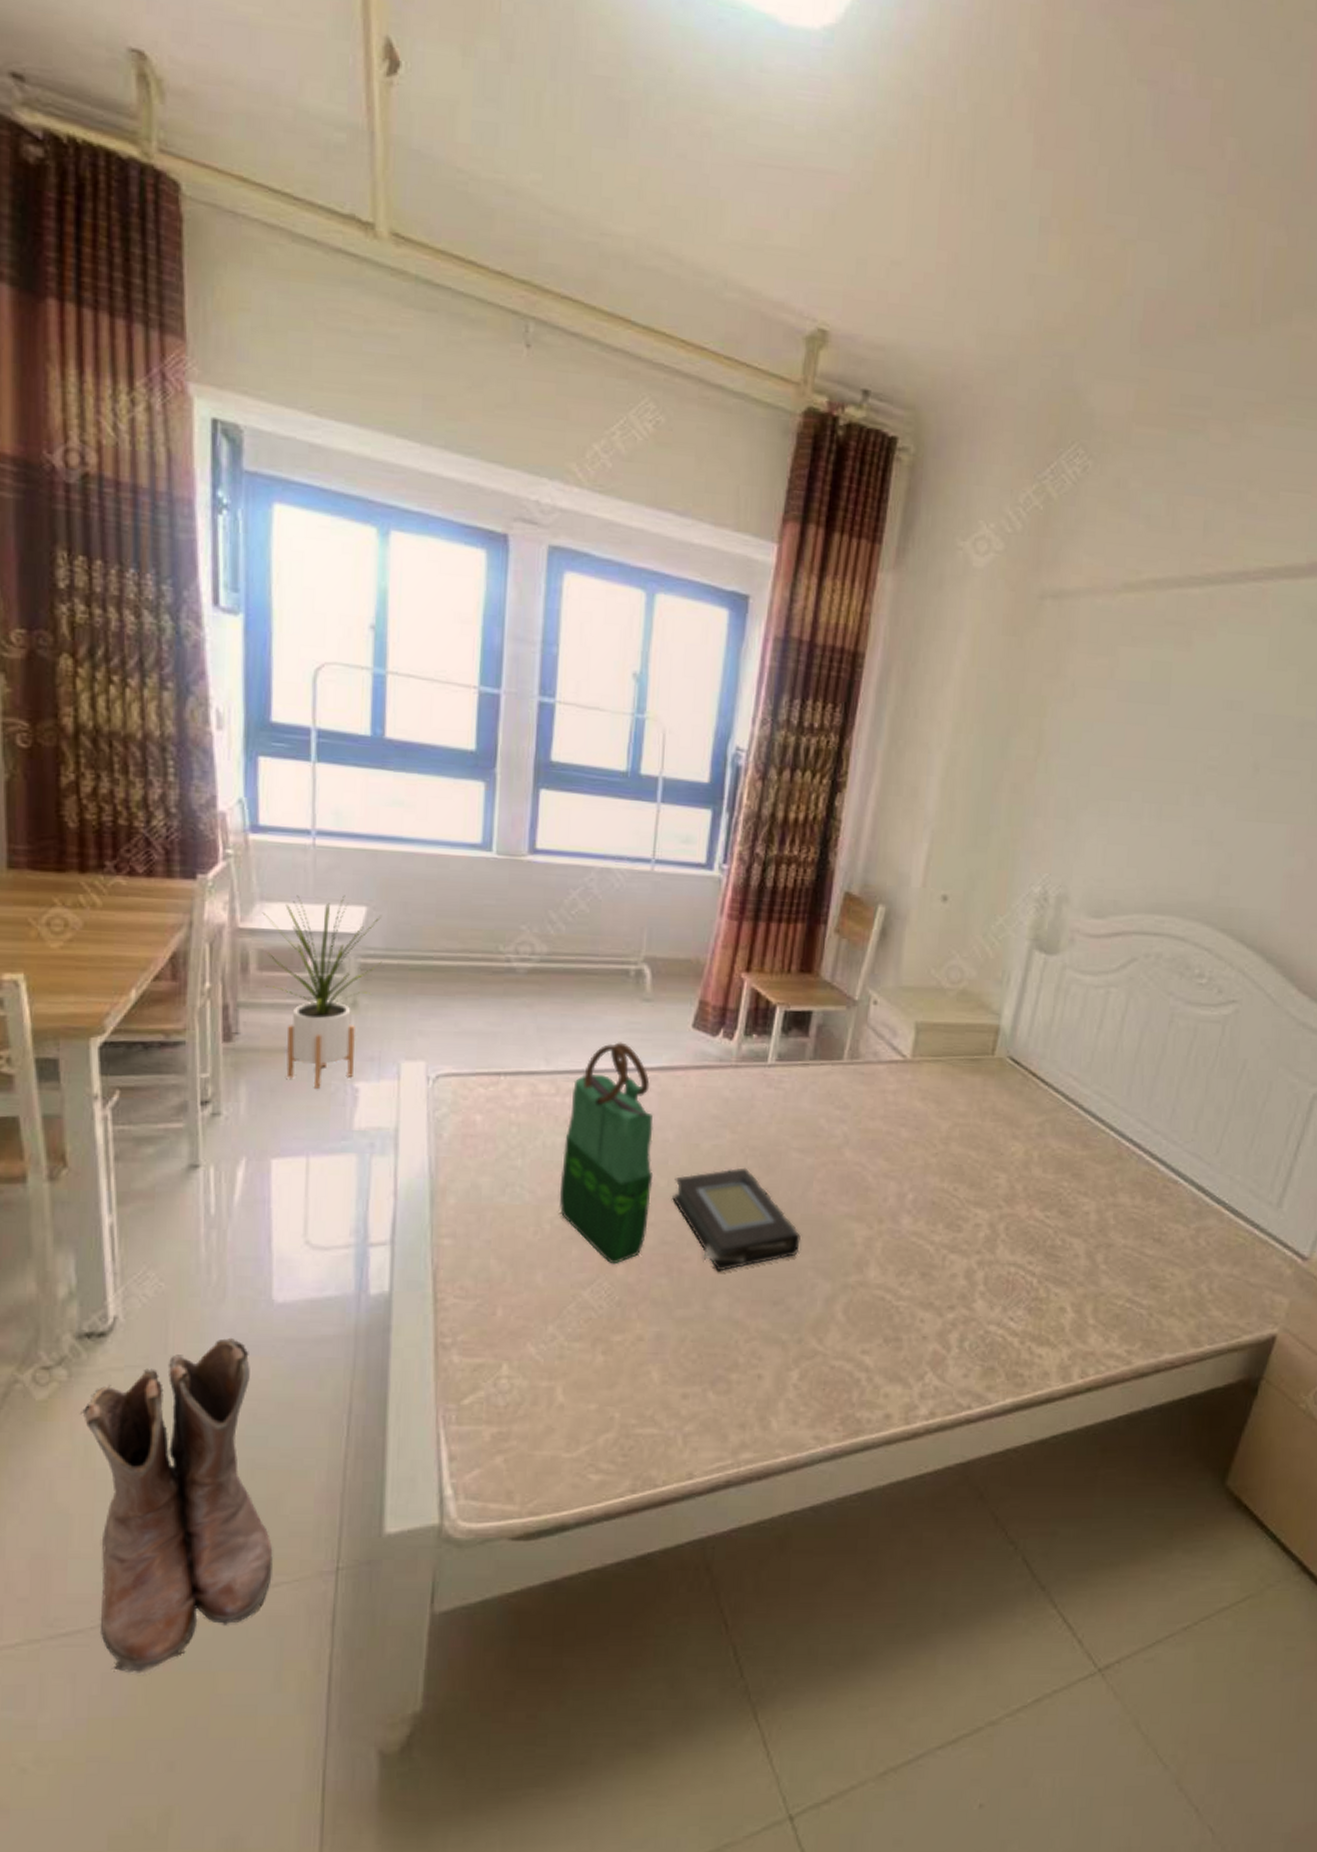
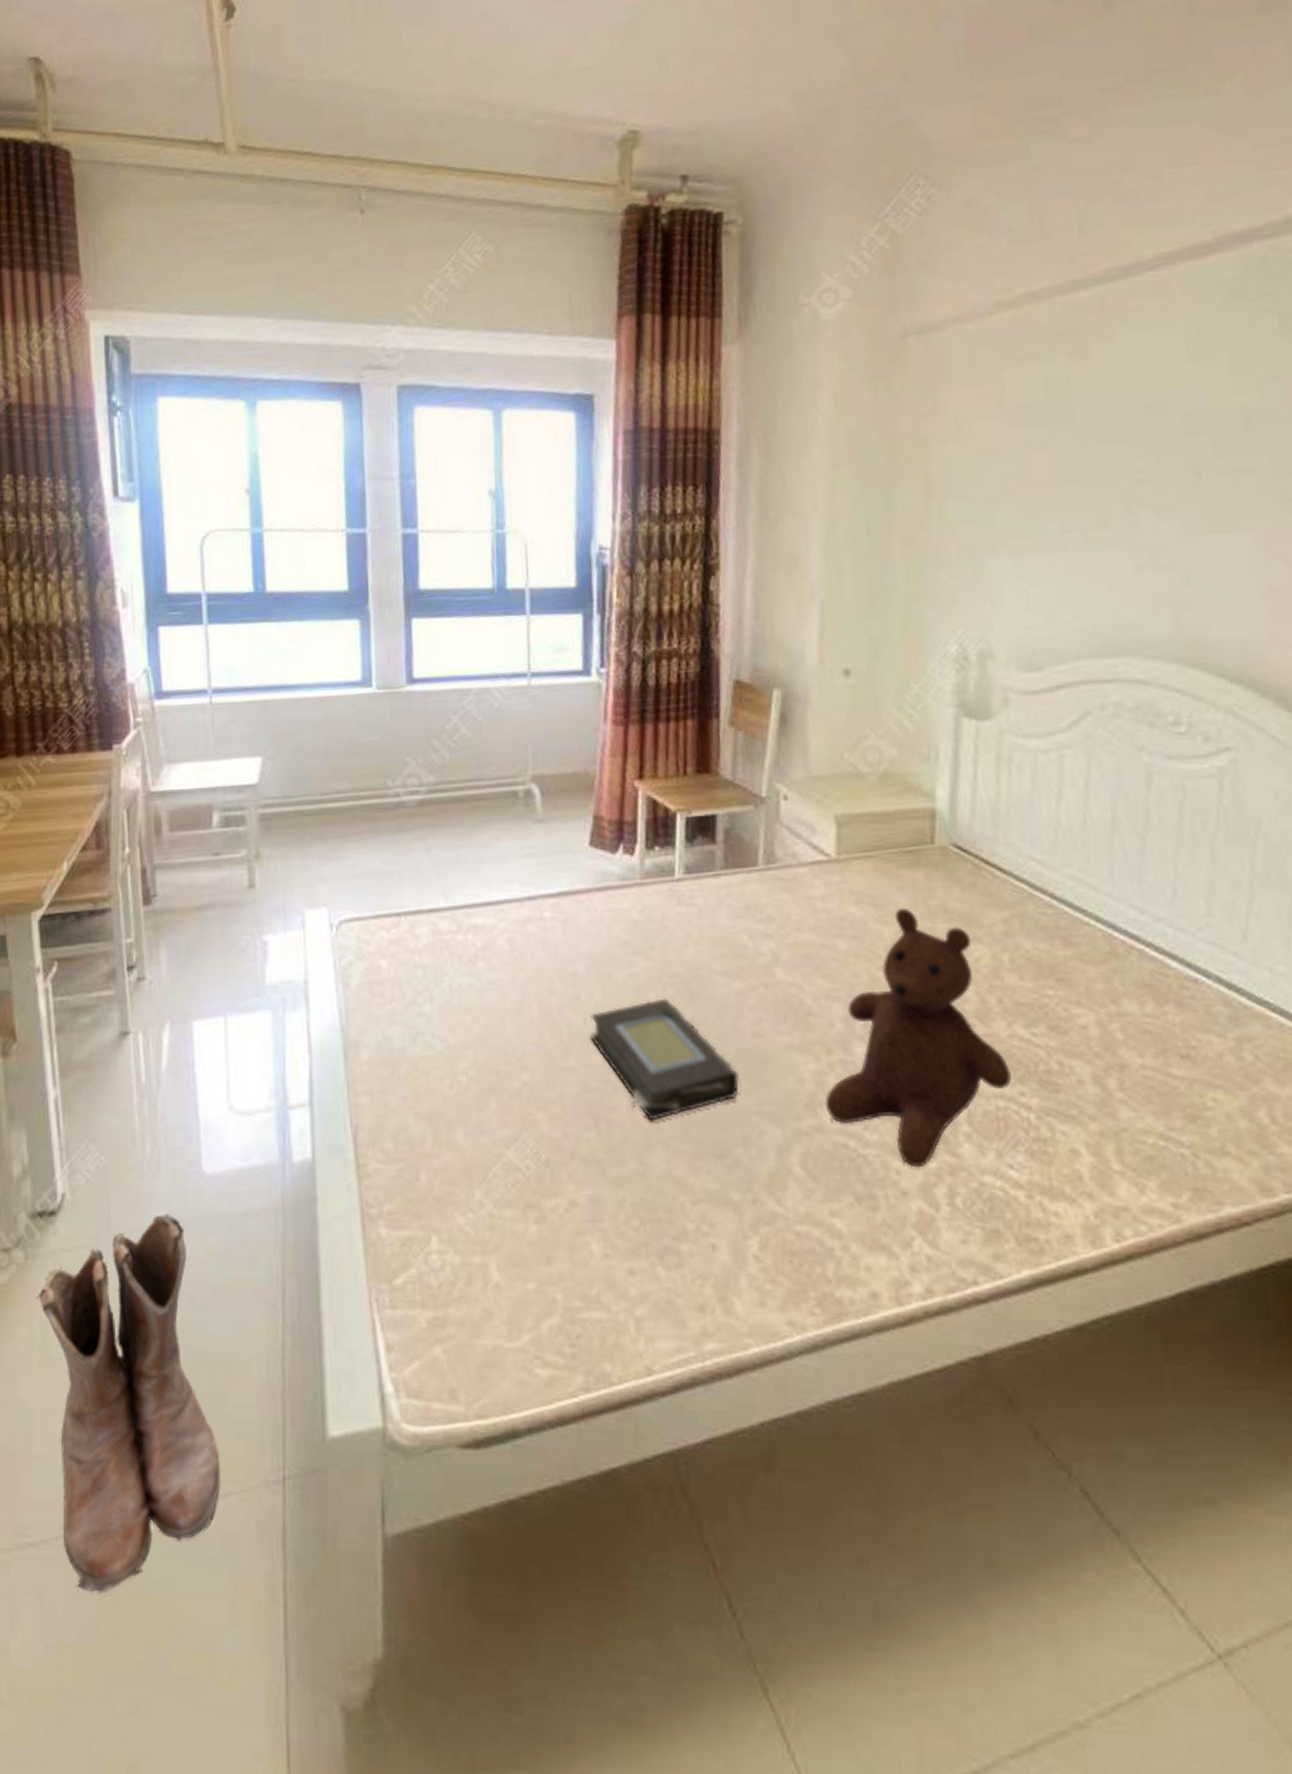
house plant: present [262,895,382,1088] -> none [170,748,280,945]
tote bag: present [559,1042,653,1264] -> none [470,869,568,1118]
teddy bear: none [870,1106,1024,1318] -> present [825,907,1012,1168]

